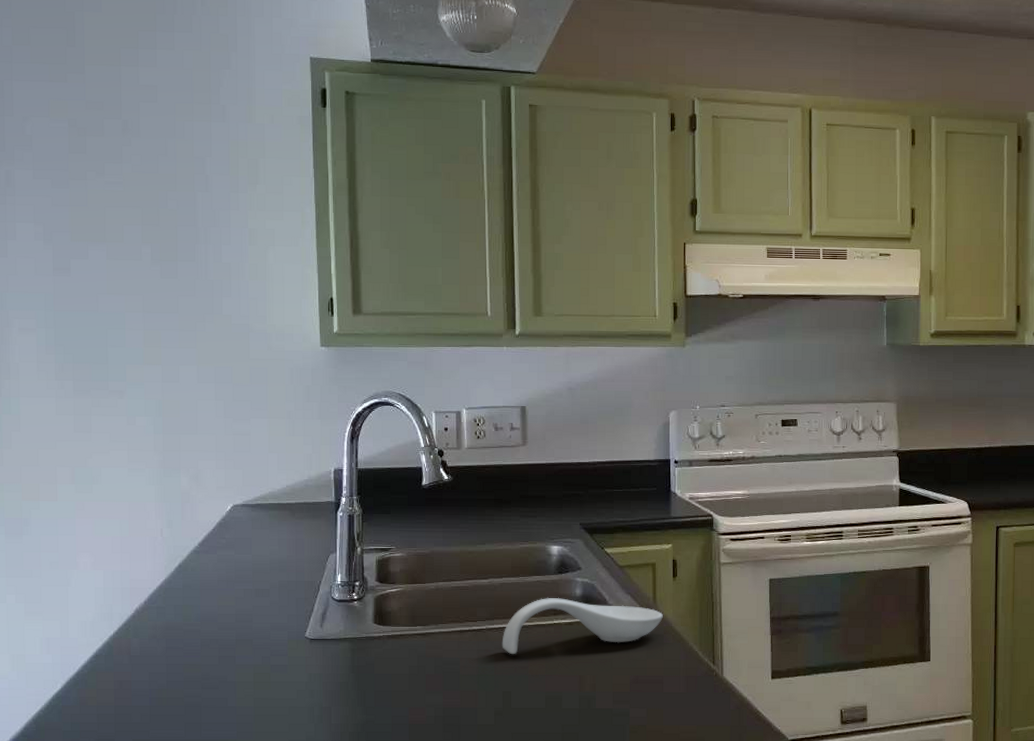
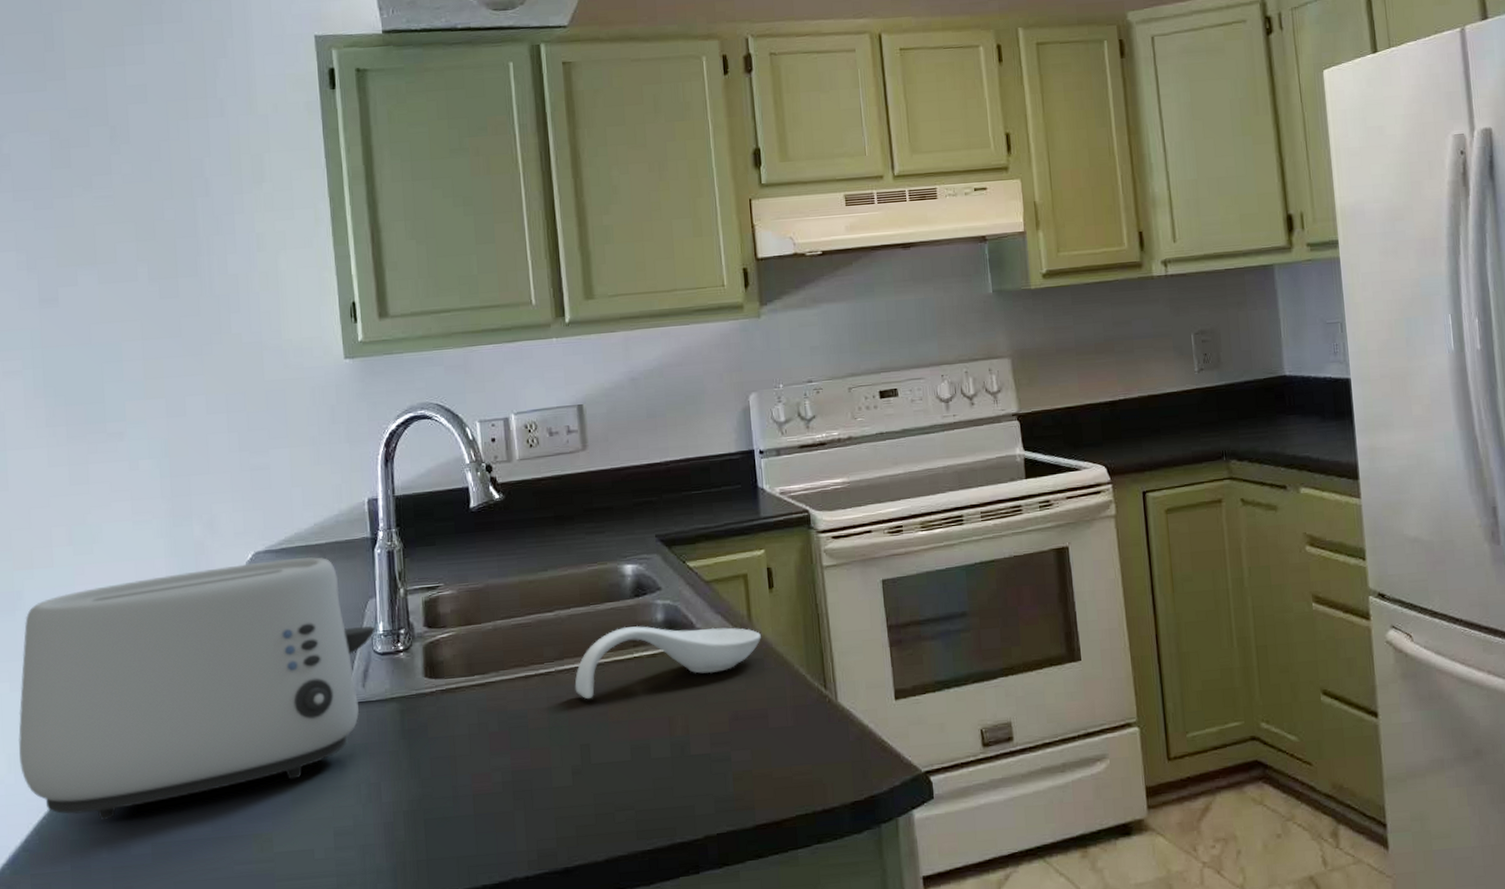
toaster: none [21,513,335,717] -> present [18,556,376,820]

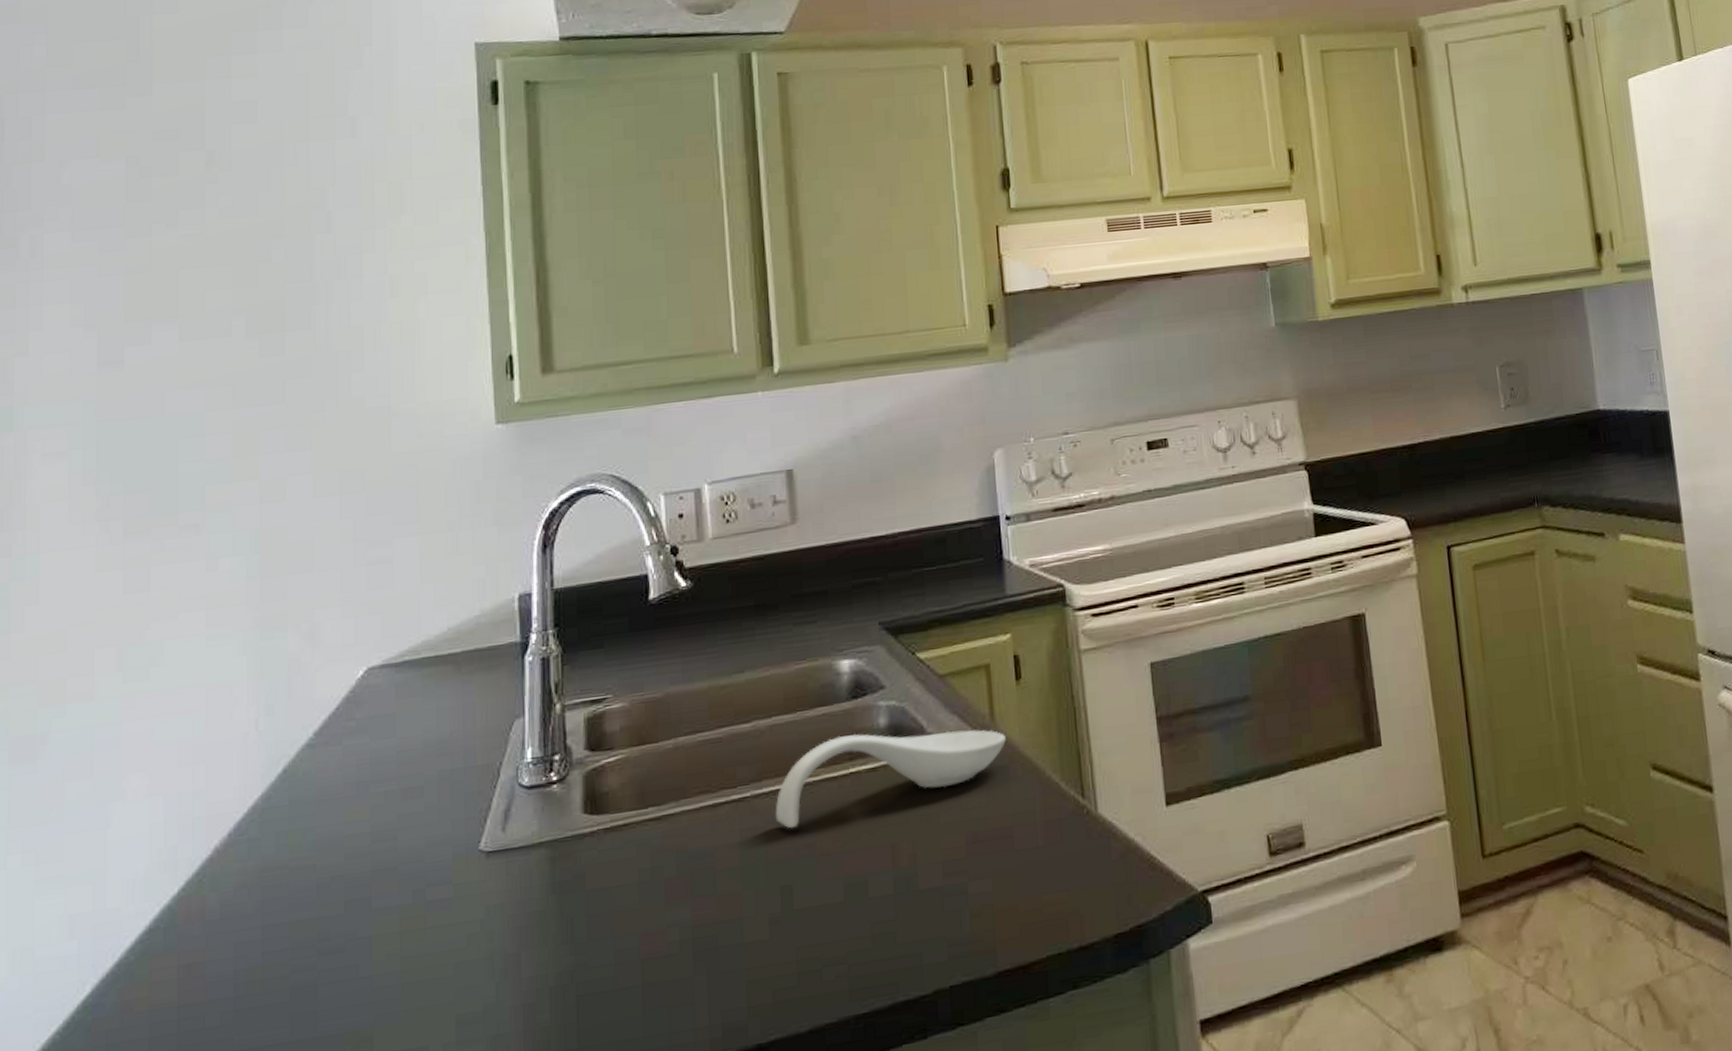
toaster: present [18,556,376,820] -> none [27,669,523,1030]

